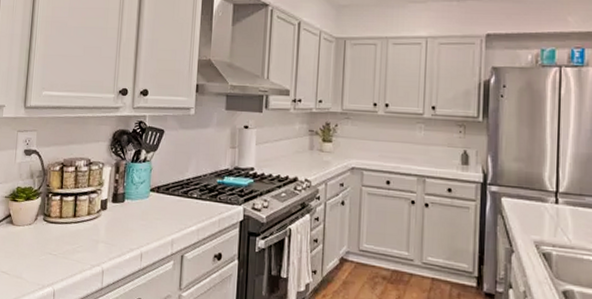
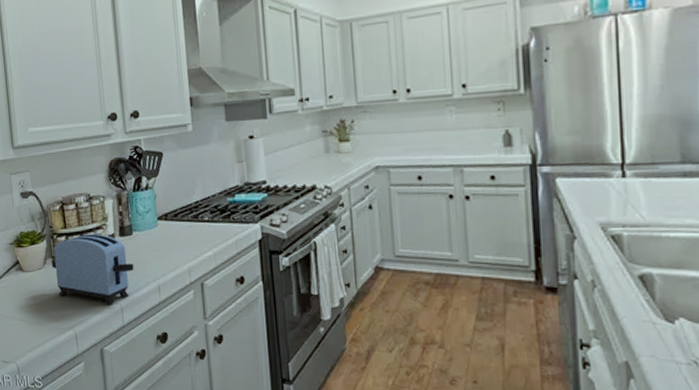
toaster: none [42,196,121,267] -> present [51,234,134,306]

